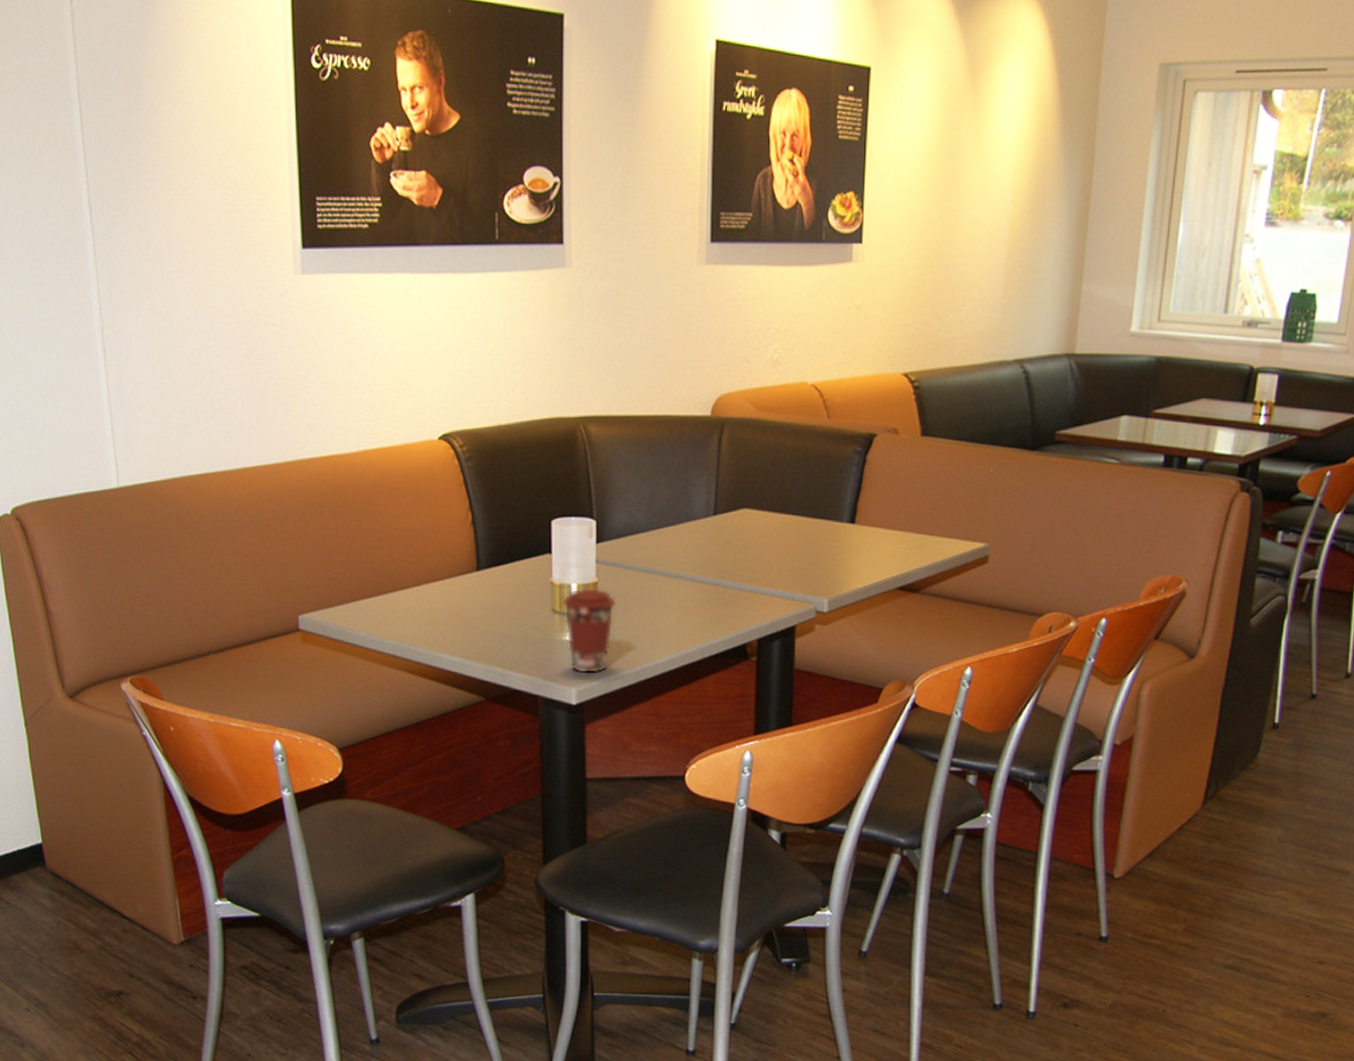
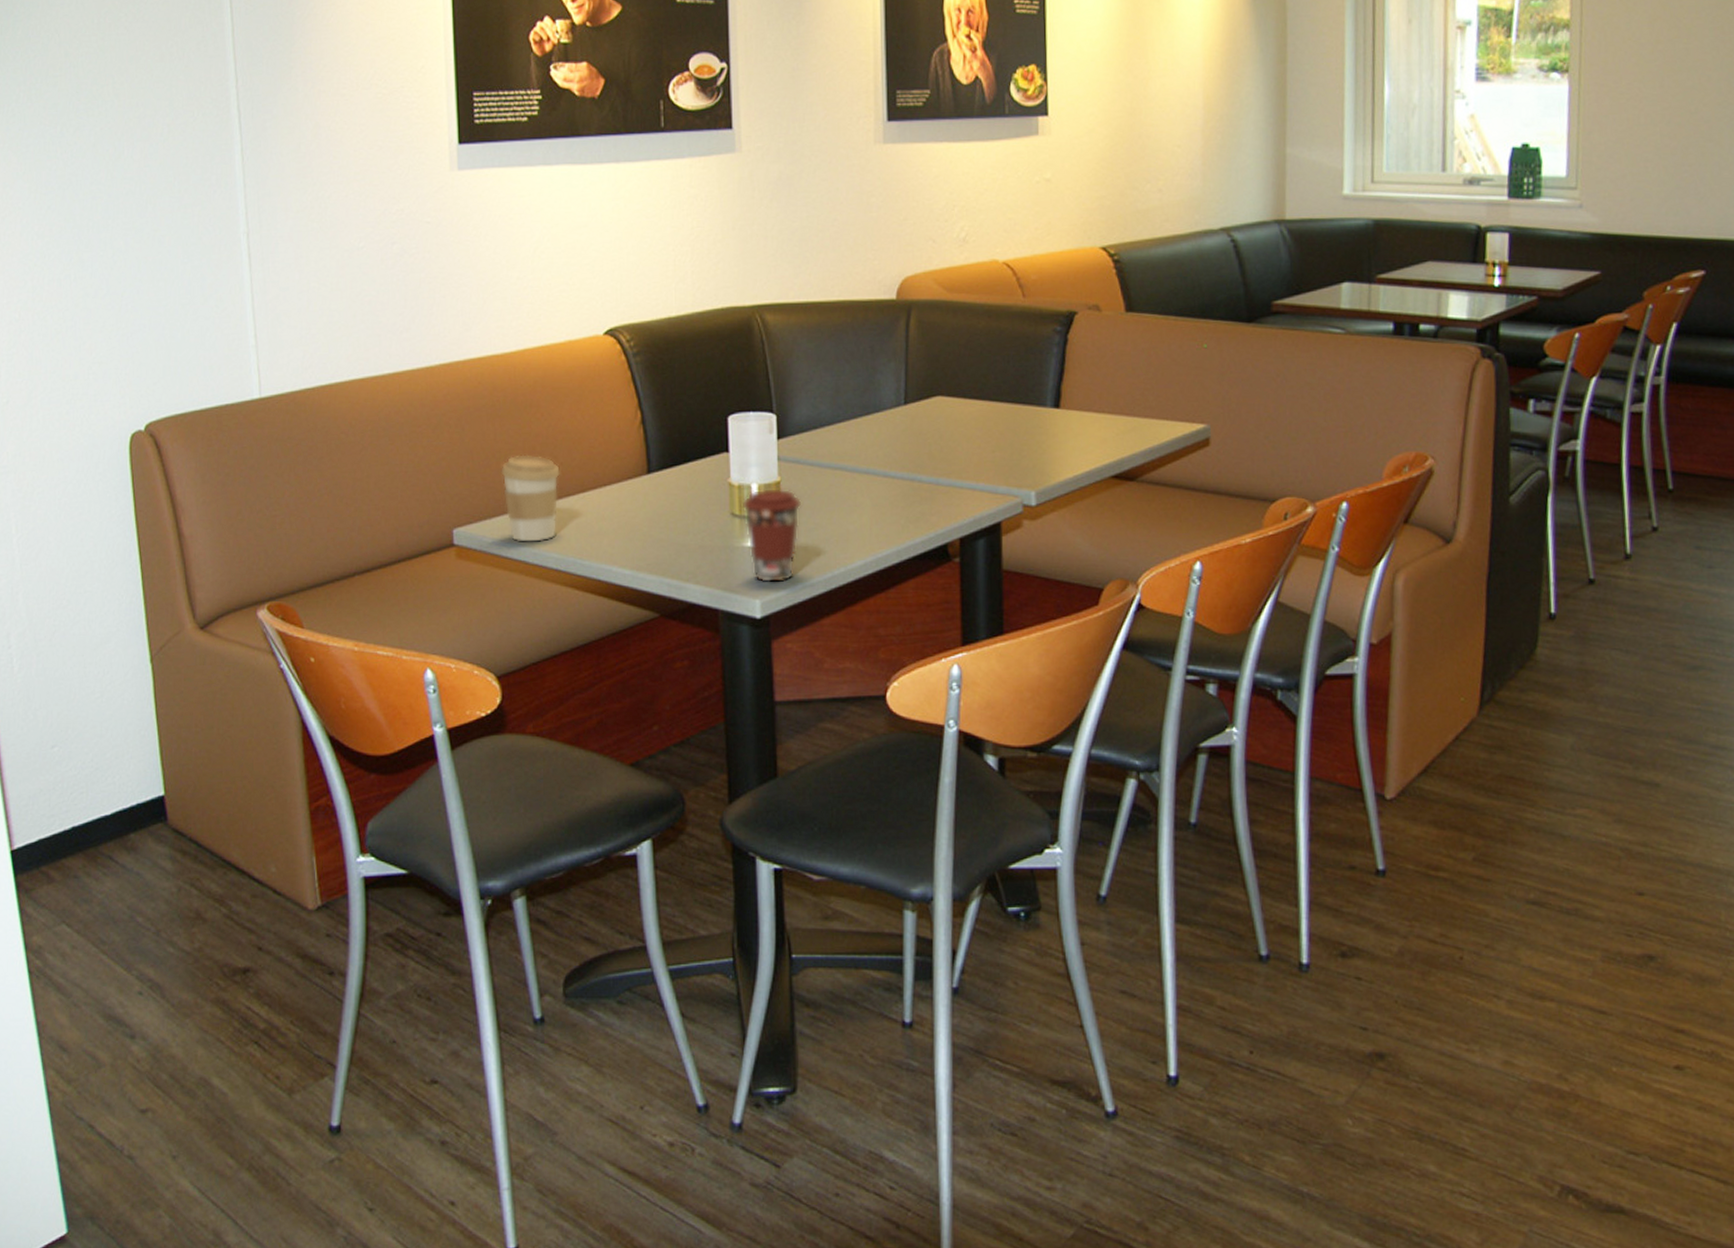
coffee cup: none [342,549,397,630] -> present [501,454,560,542]

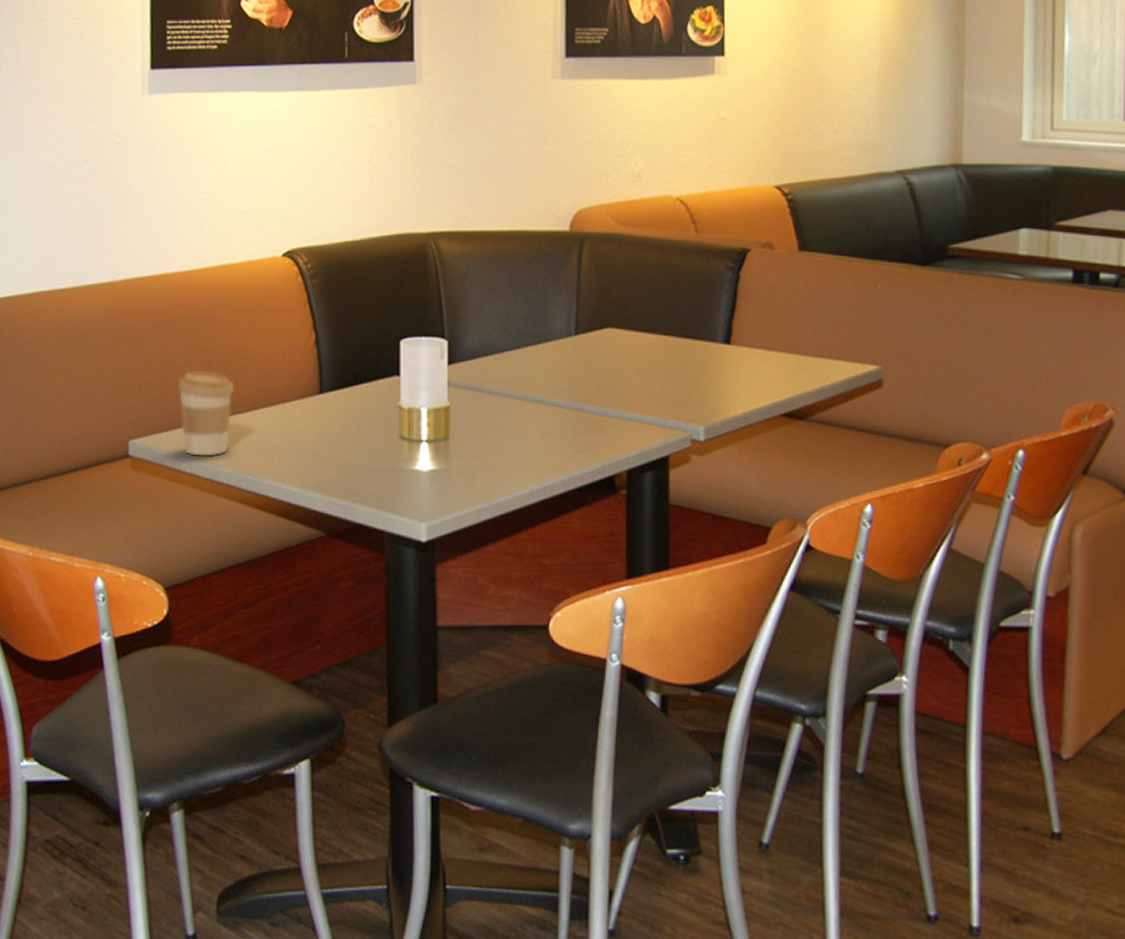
coffee cup: present [741,487,802,583] -> none [411,412,471,508]

